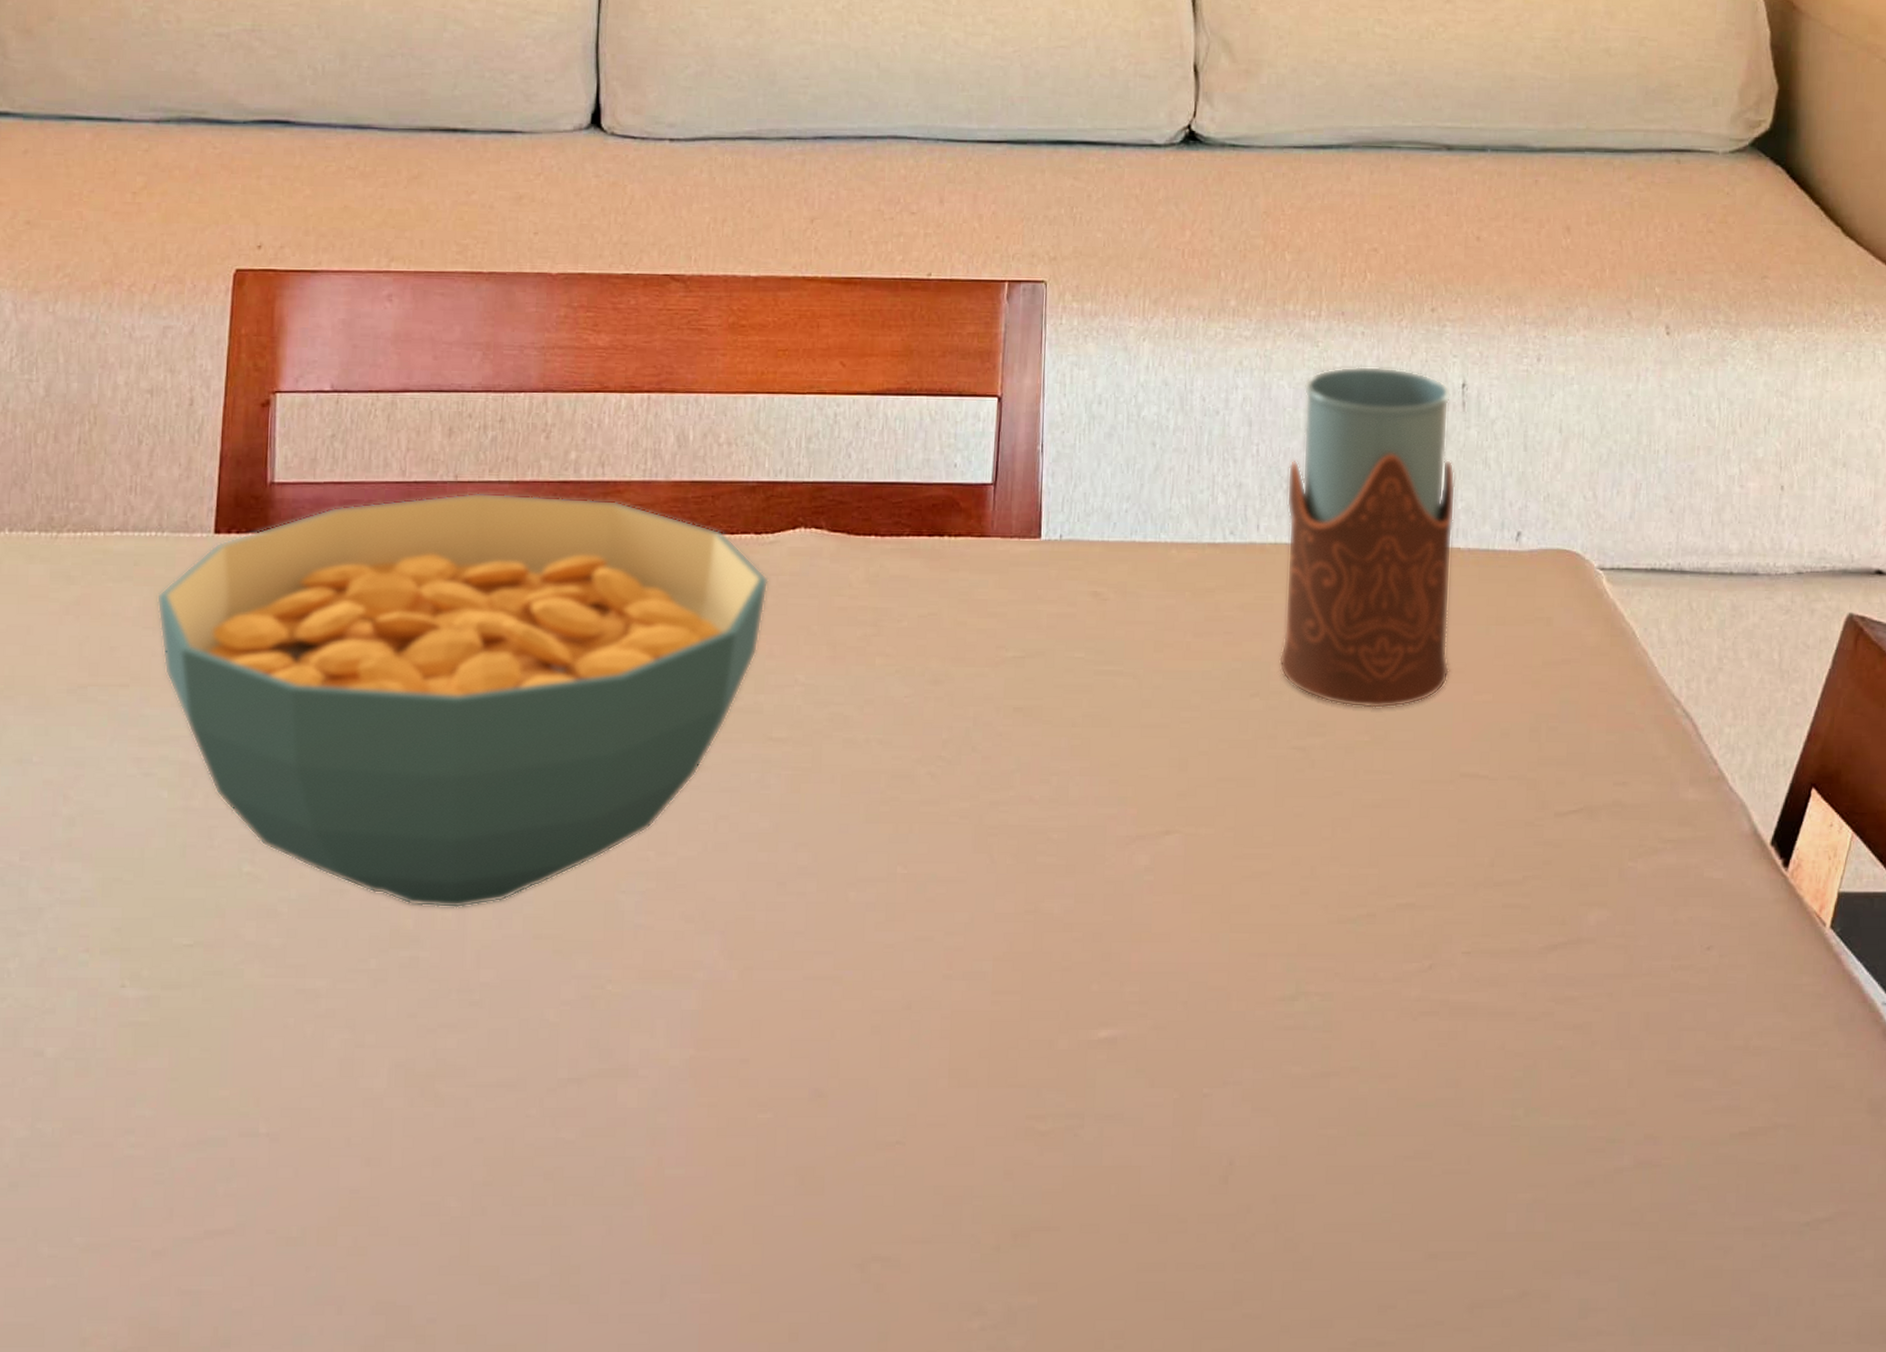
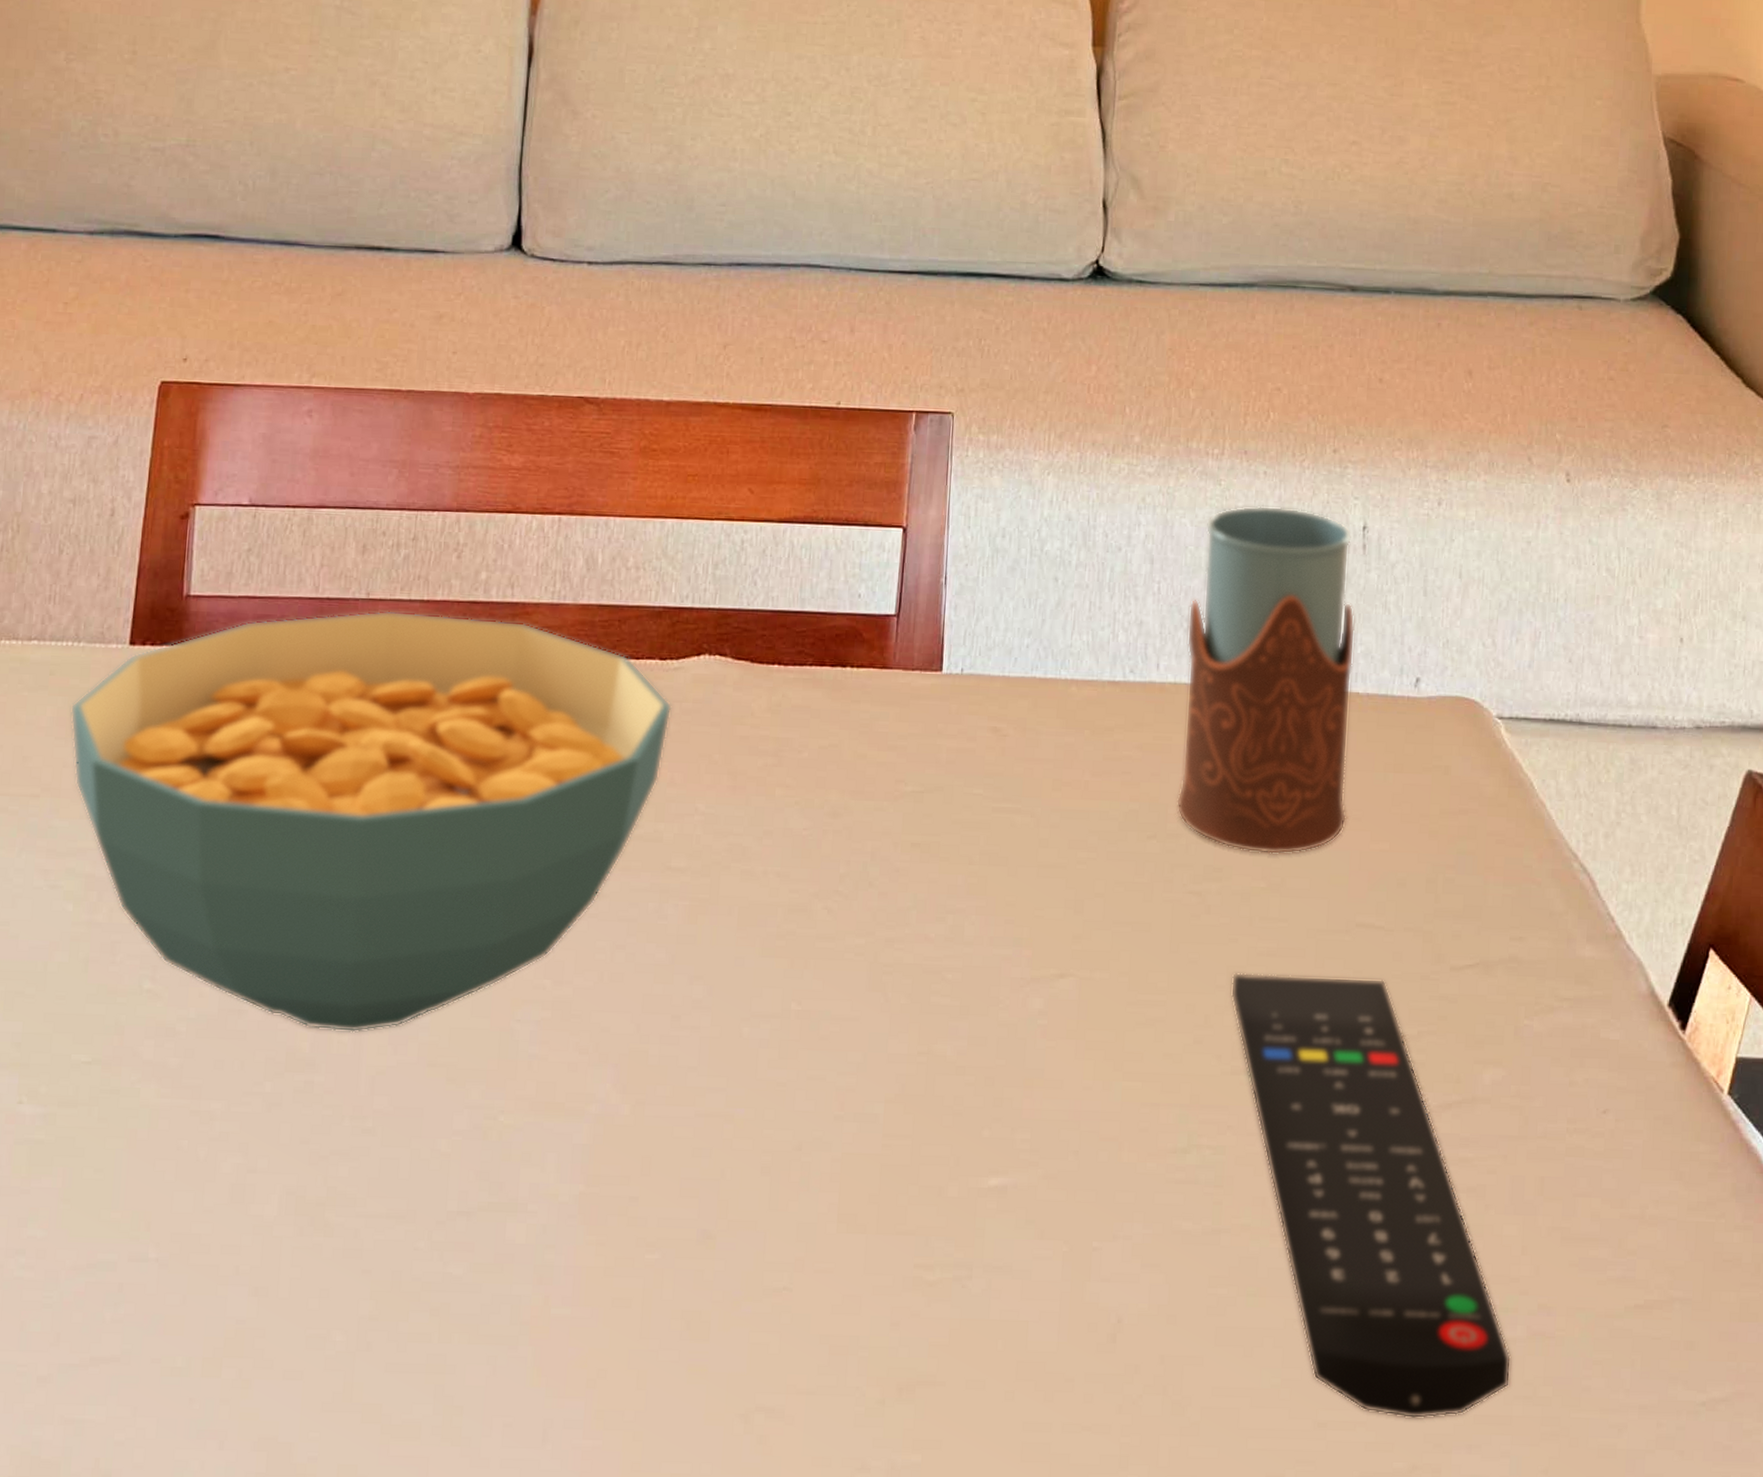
remote control: none [1336,824,1619,1247] -> present [1230,972,1512,1419]

